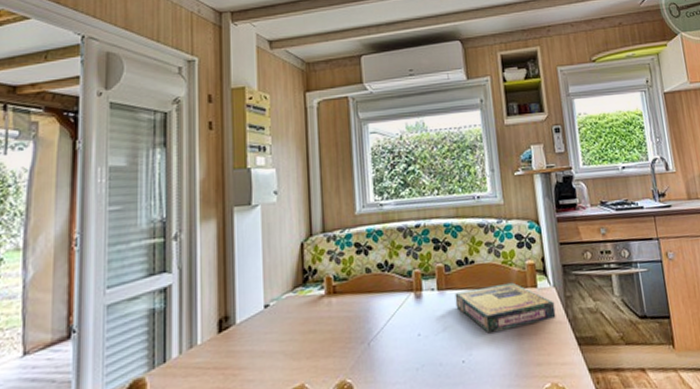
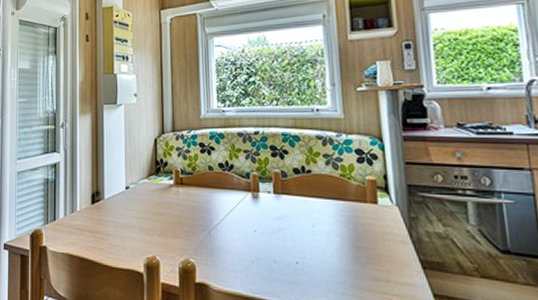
video game box: present [455,282,556,334] -> none [290,195,398,241]

